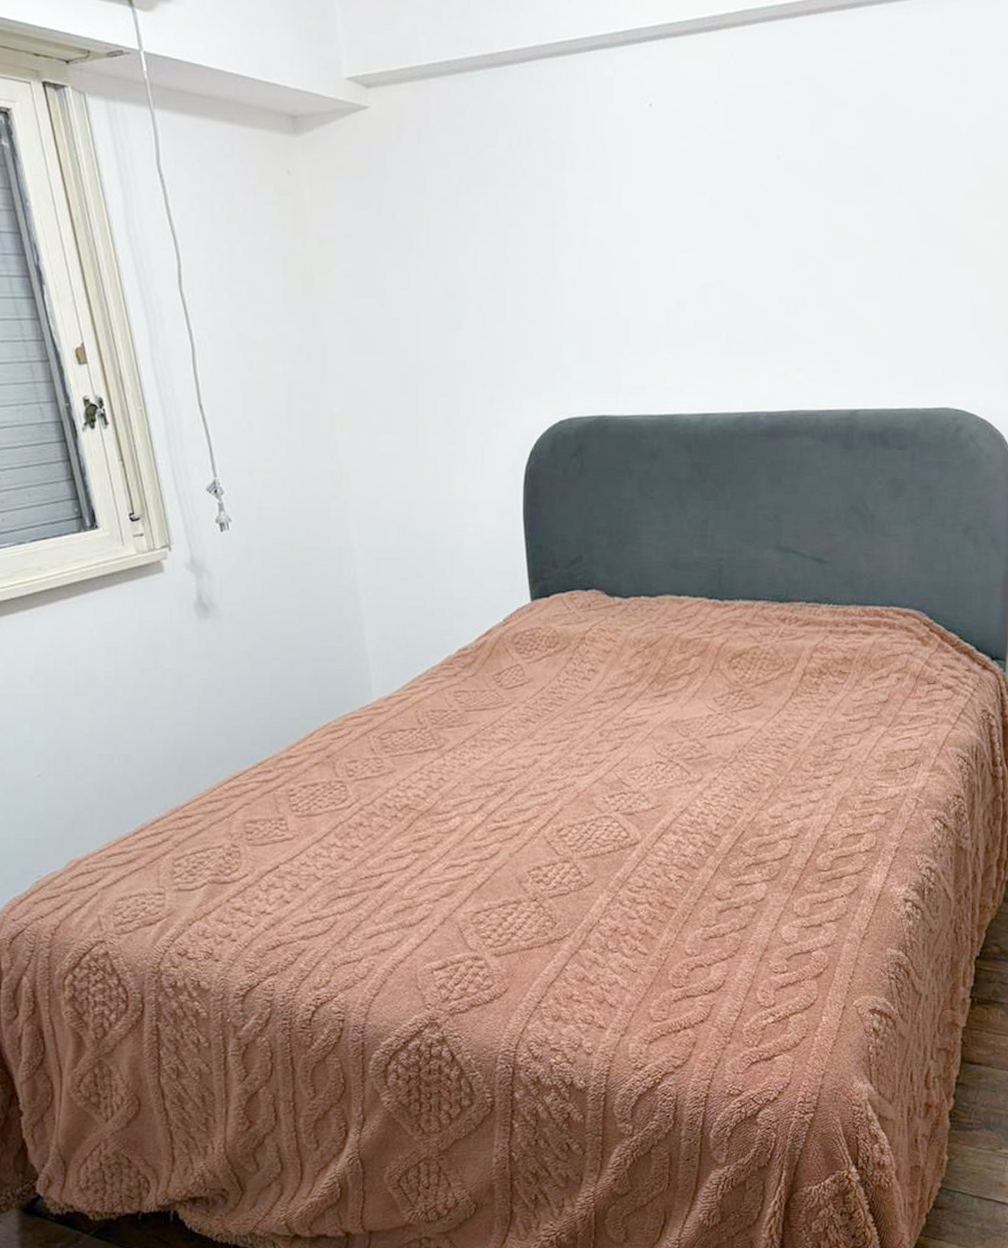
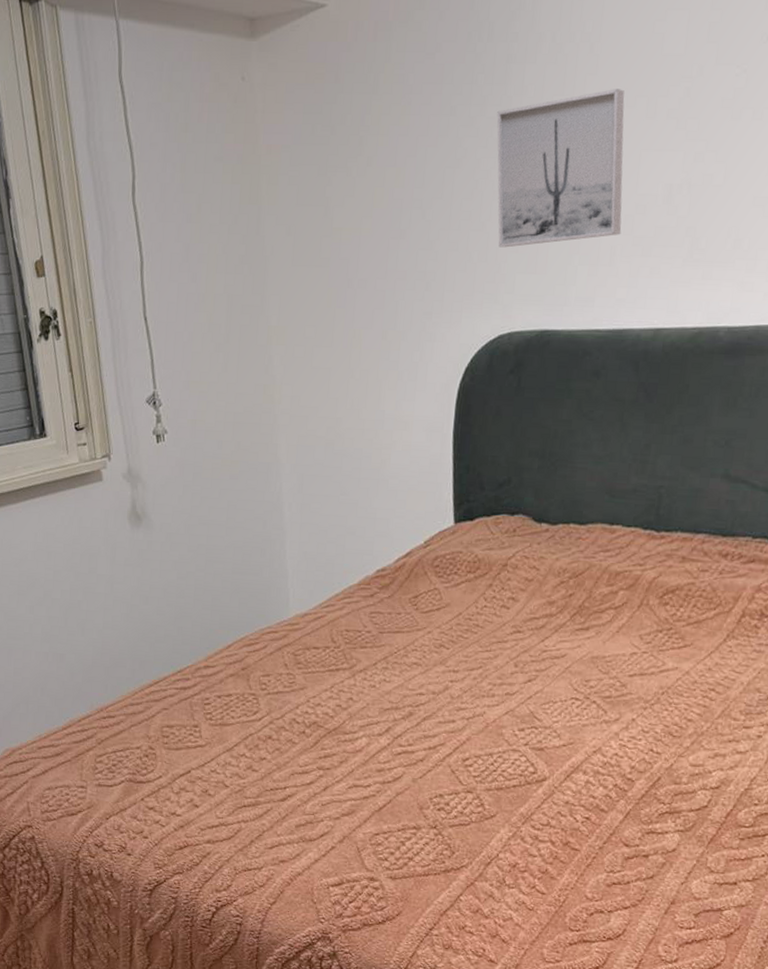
wall art: none [541,196,665,339] -> present [497,89,625,248]

